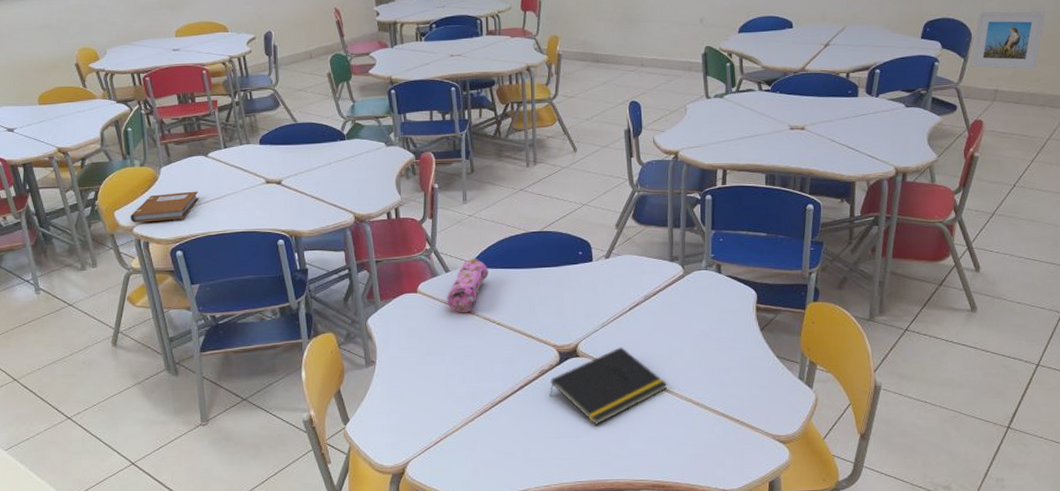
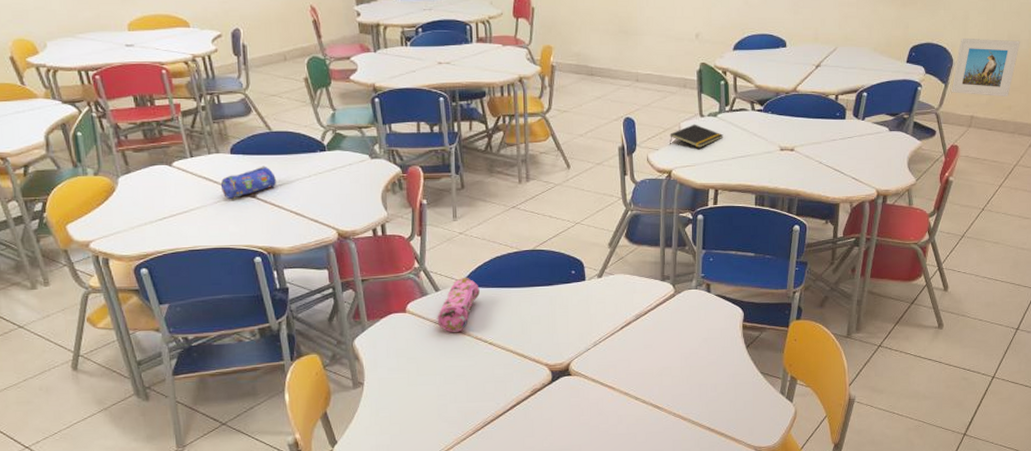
notebook: present [130,191,199,223] -> none [85,203,164,238]
pencil case: none [250,155,300,186] -> present [220,166,277,199]
notepad: present [549,347,668,425] -> none [542,365,657,442]
notepad: none [676,105,731,129] -> present [670,124,724,148]

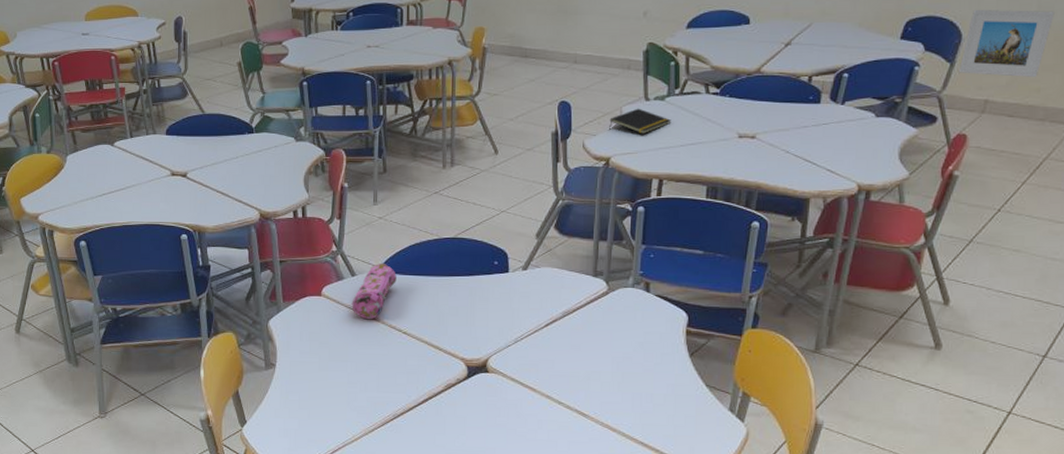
pencil case: present [220,166,277,199] -> none [155,147,207,178]

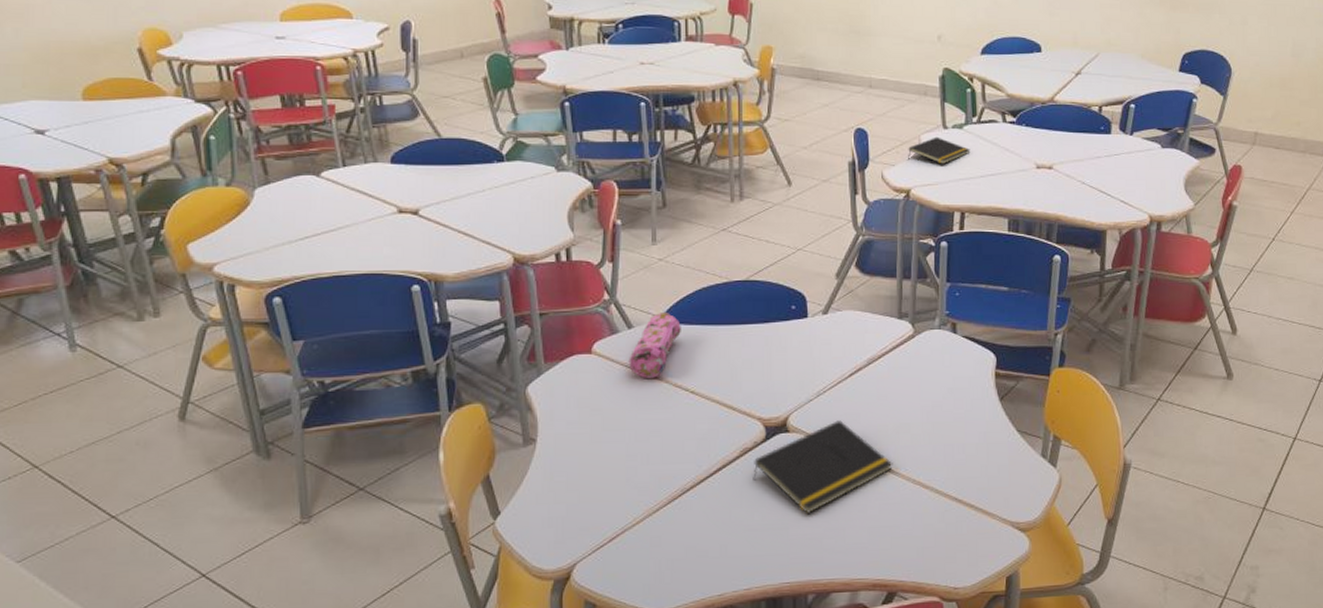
notepad: none [455,365,583,445] -> present [753,420,893,515]
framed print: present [958,9,1054,78] -> none [1231,45,1307,112]

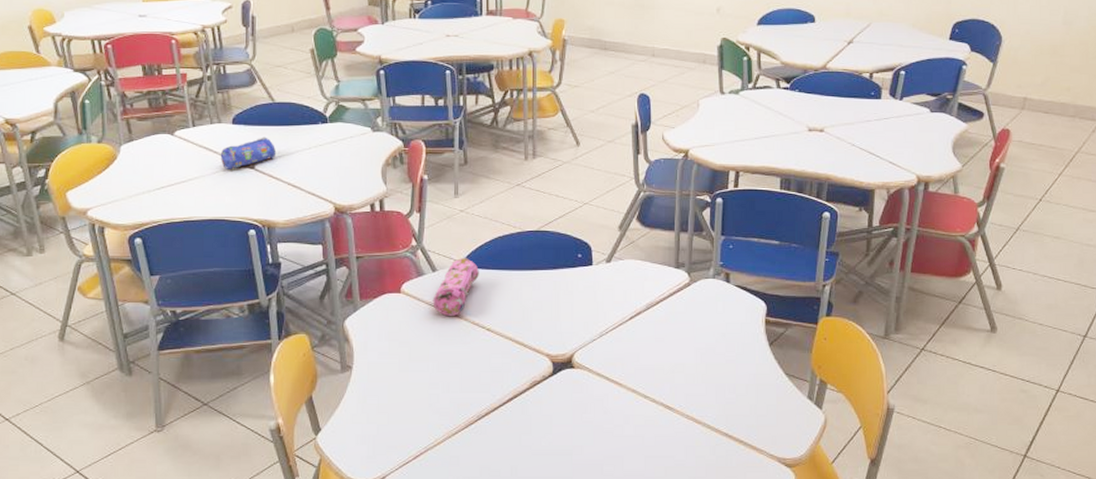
pencil case: none [376,178,444,216] -> present [220,137,277,169]
notepad: present [753,420,893,515] -> none [541,359,669,443]
notepad: present [908,136,971,164] -> none [687,101,746,126]

